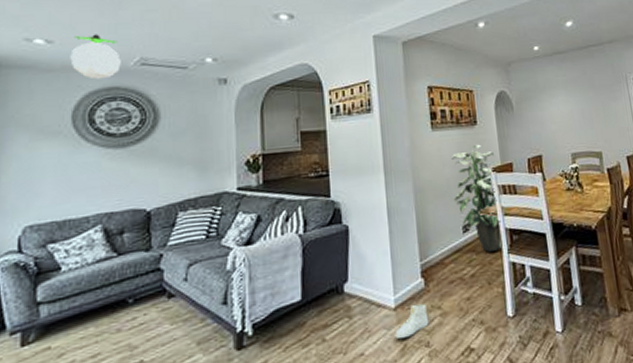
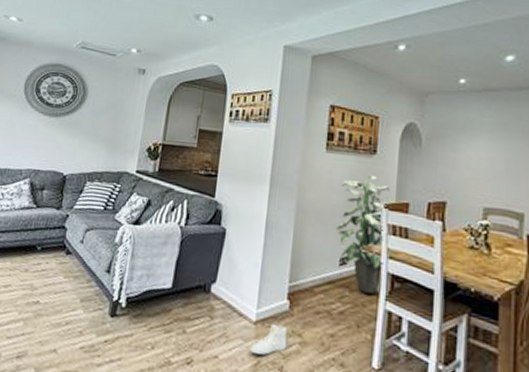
ceiling light: present [70,34,121,80] -> none [32,17,68,56]

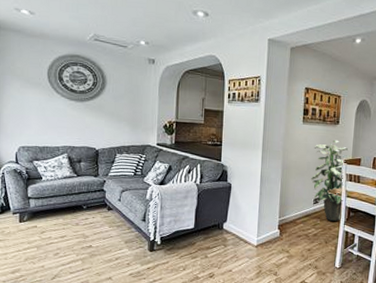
sneaker: present [250,325,287,355] -> none [254,247,279,266]

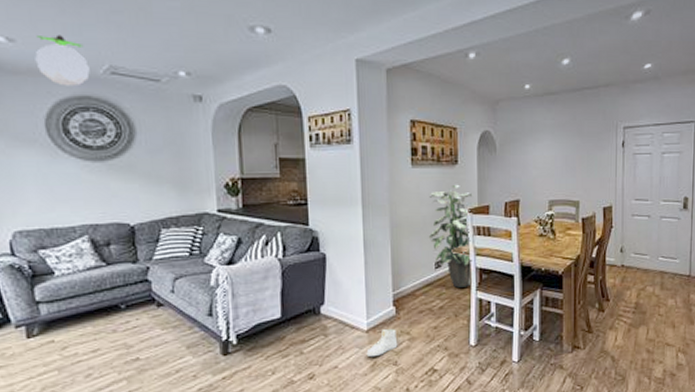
ceiling light: none [46,11,81,48] -> present [35,35,90,87]
sneaker: none [254,247,279,266] -> present [366,329,398,356]

